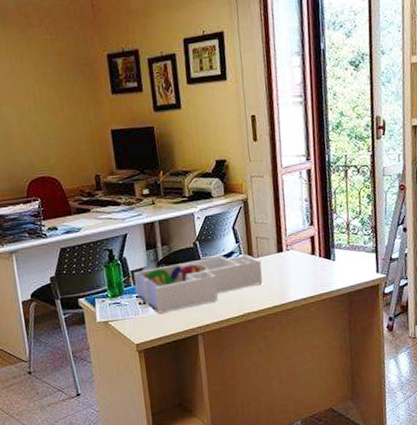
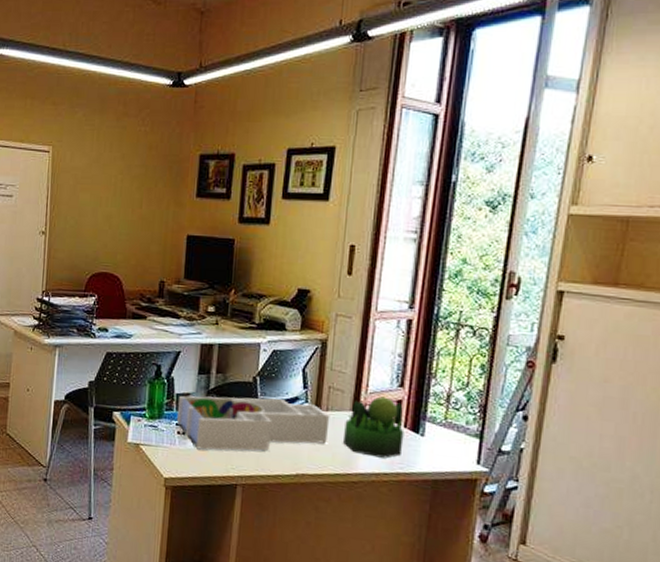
plant: none [274,236,321,286] -> present [342,396,405,459]

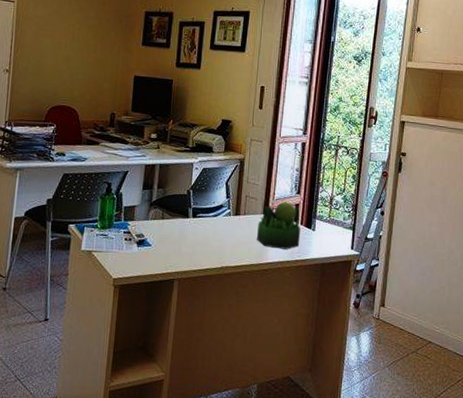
desk organizer: present [176,396,330,451] -> none [124,207,247,253]

